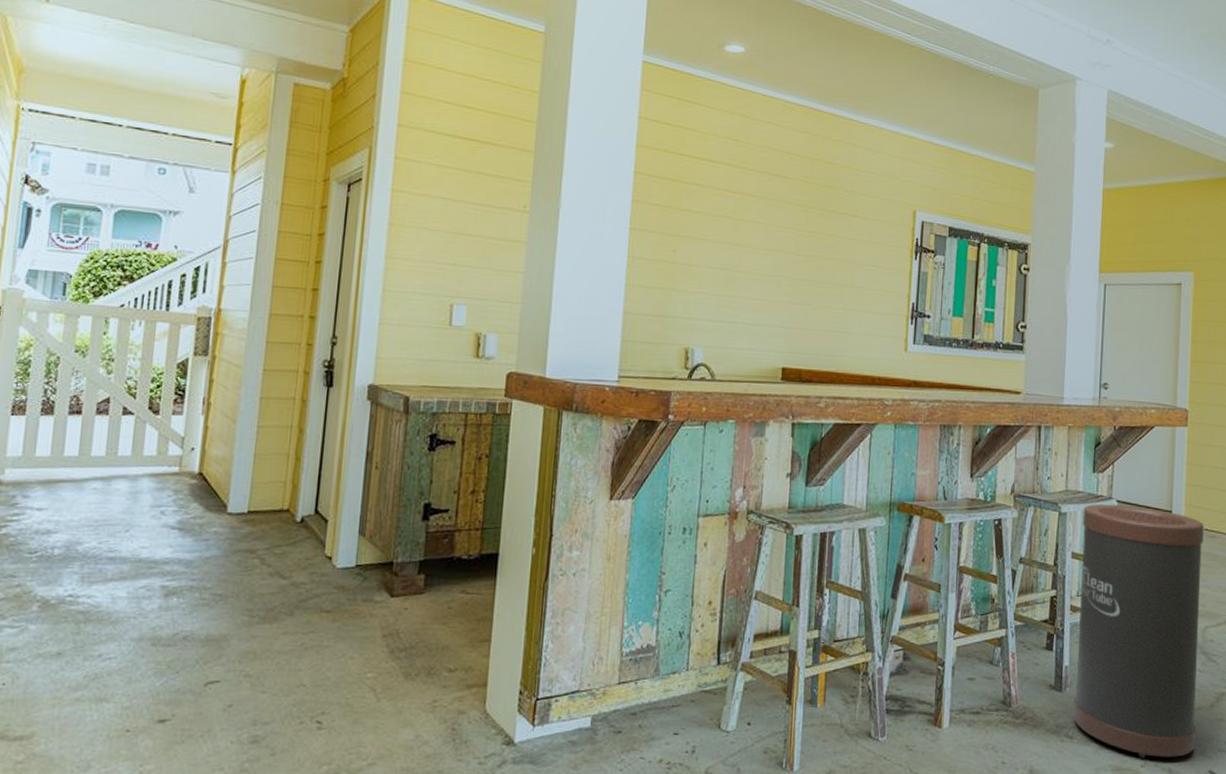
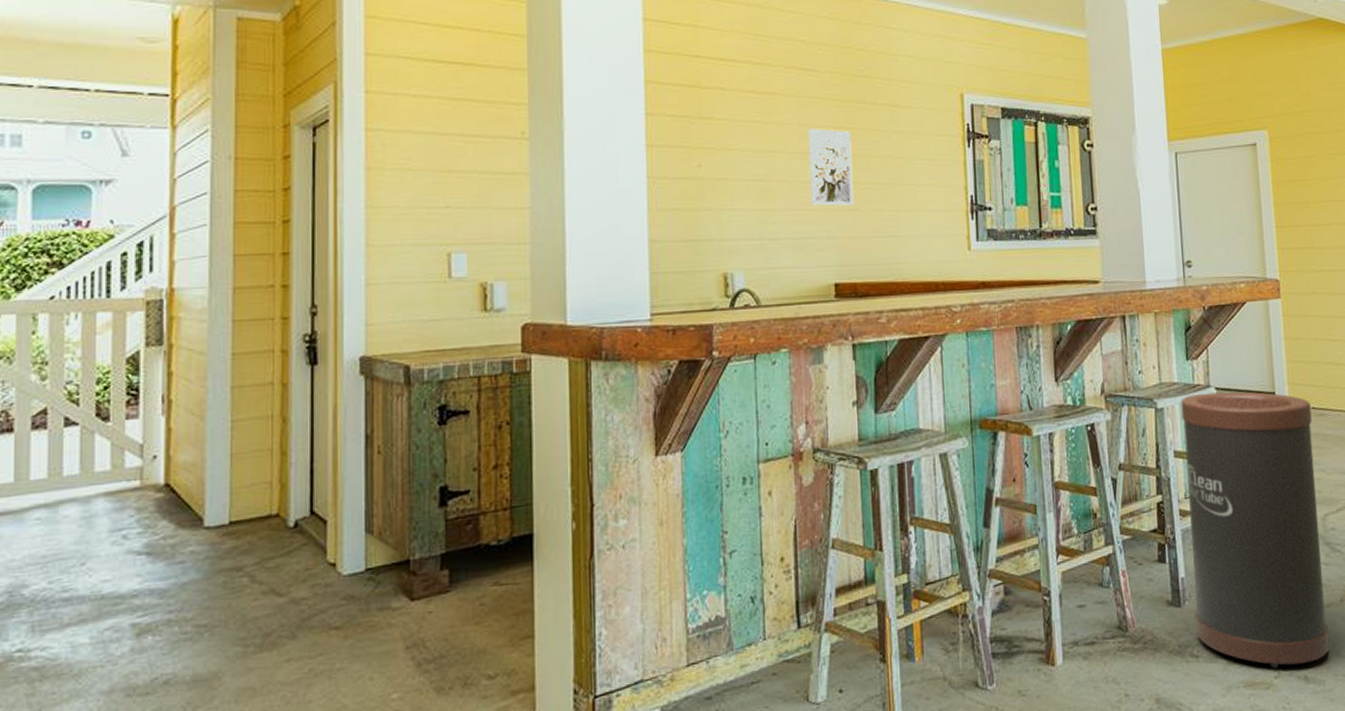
wall art: none [768,229,811,301] -> present [808,129,854,206]

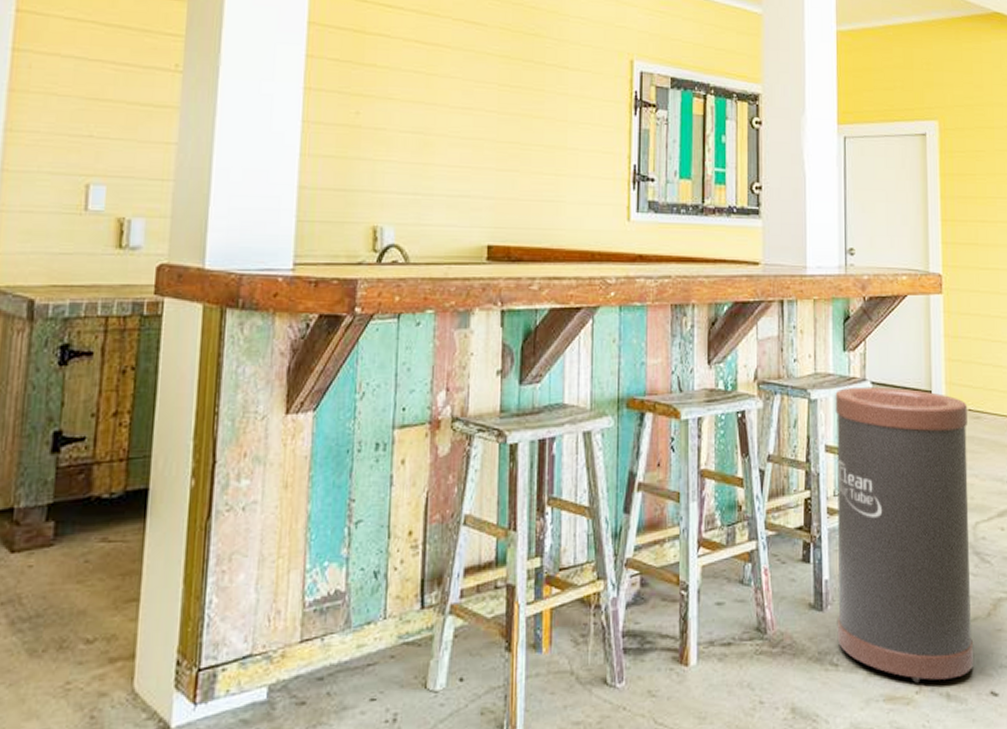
wall art: present [808,129,854,206] -> none [469,84,516,166]

